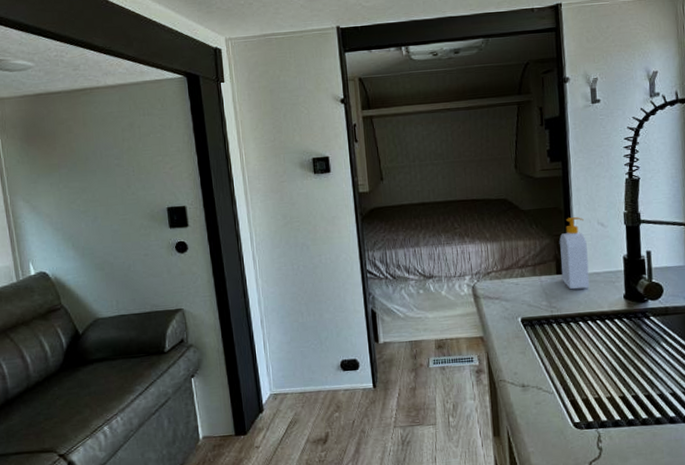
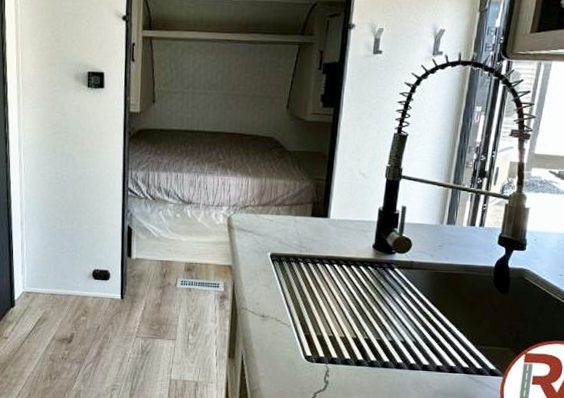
soap bottle: present [559,217,590,290] -> none [315,164,346,234]

